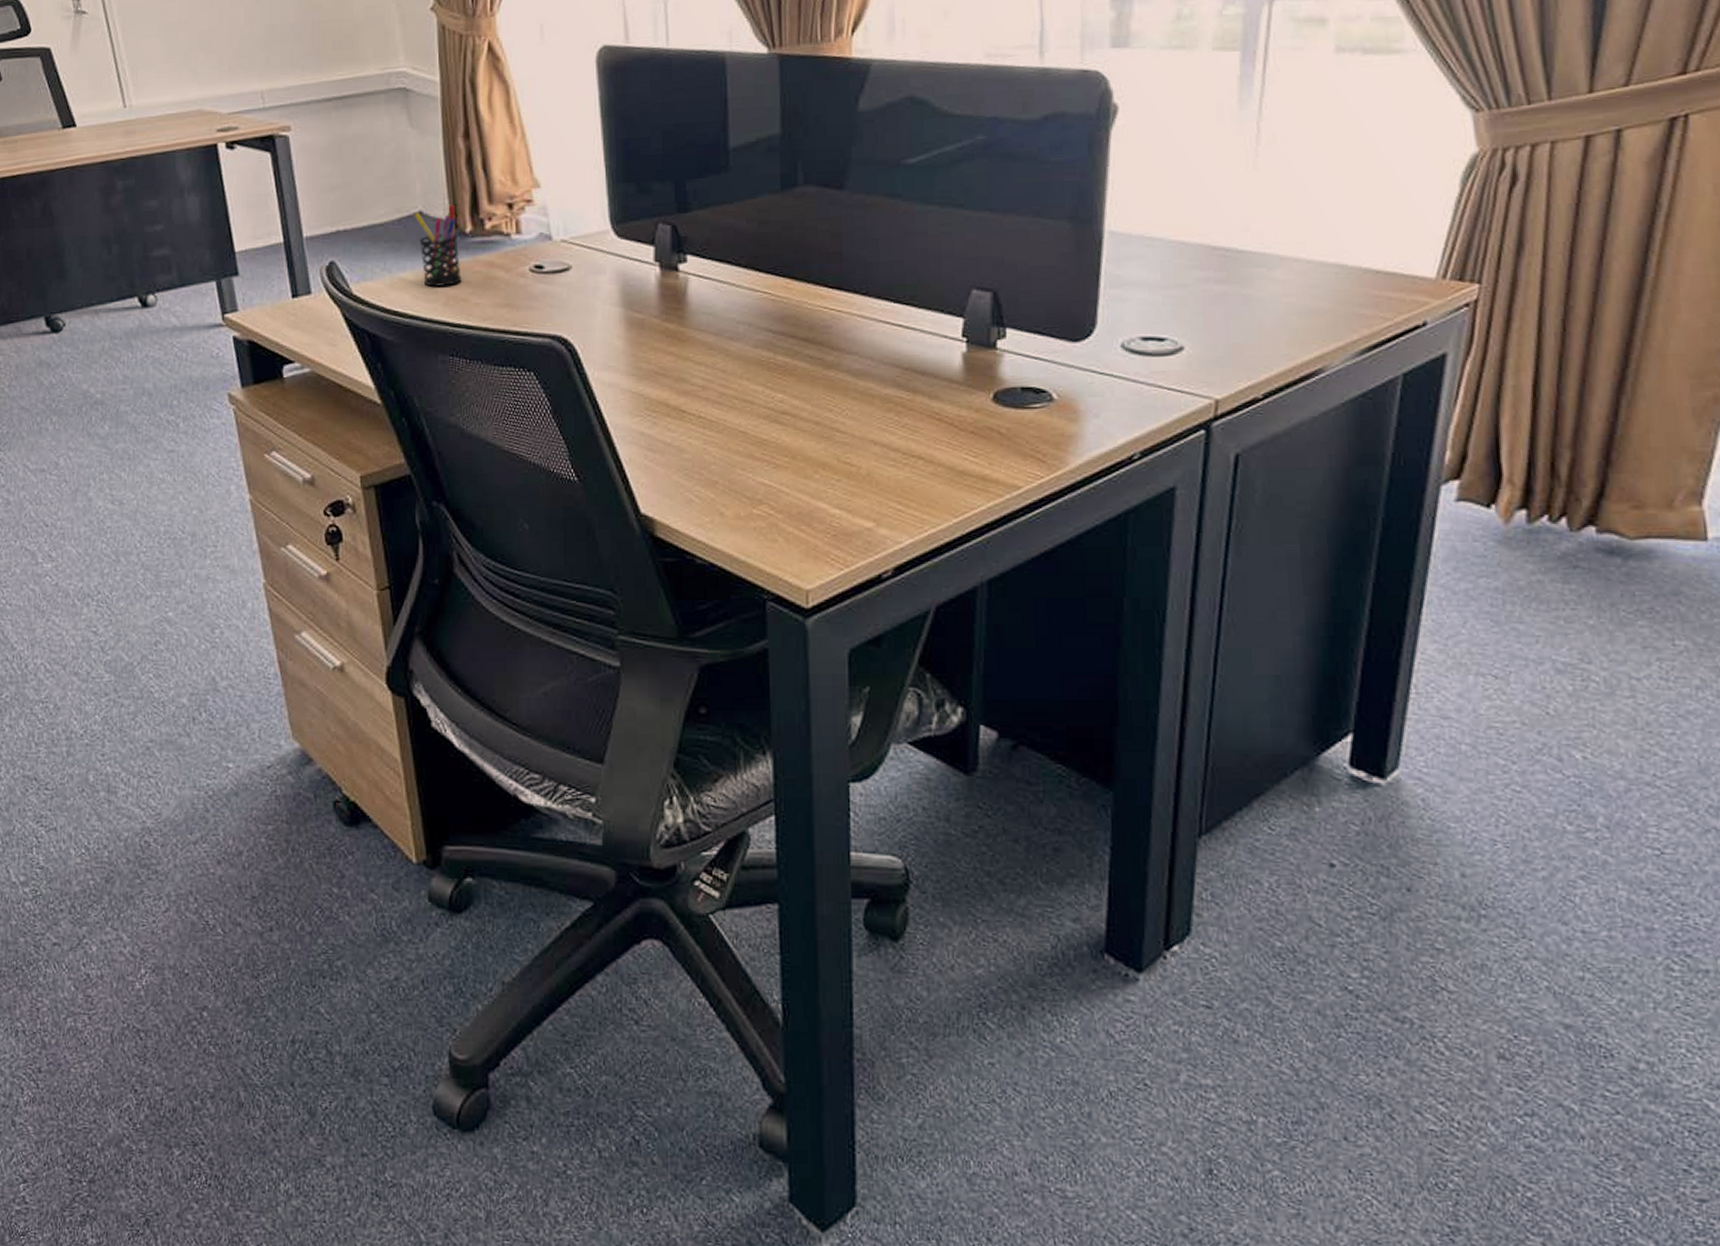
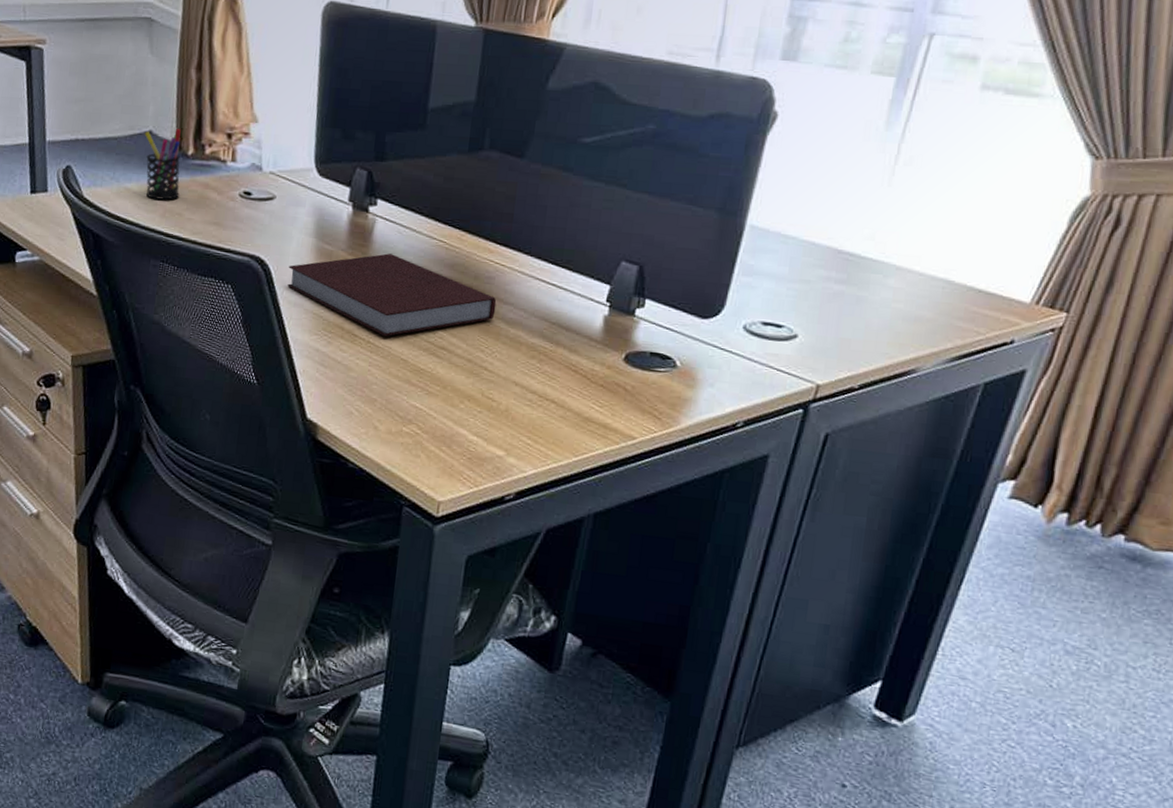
notebook: none [596,314,839,409] -> present [287,253,497,337]

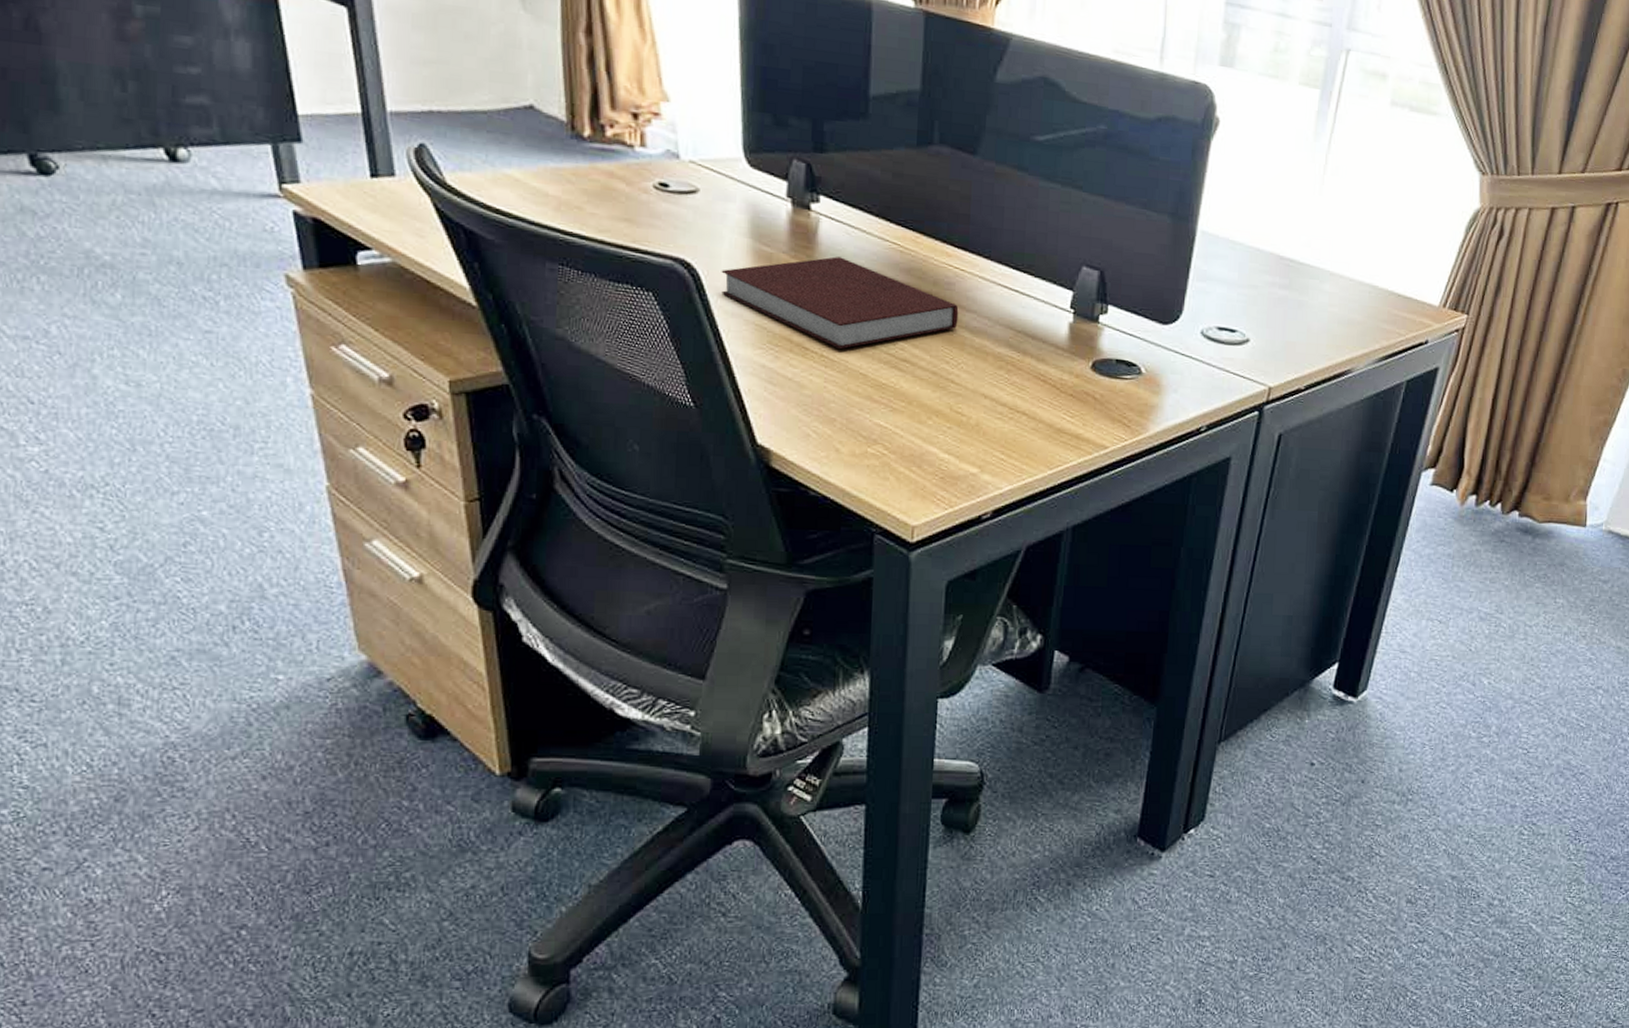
pen holder: present [144,129,181,200] -> none [523,104,577,190]

